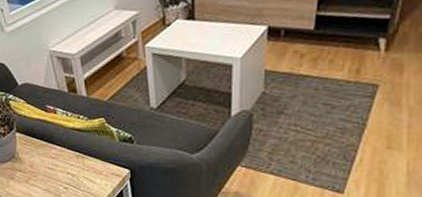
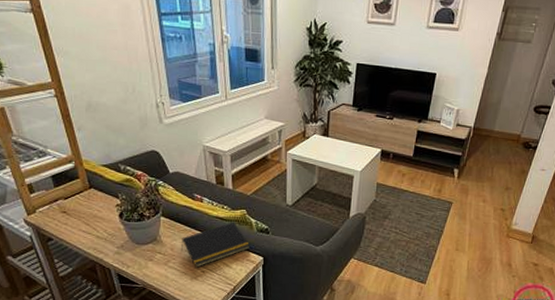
notepad: none [39,132,114,184] -> present [181,222,251,268]

